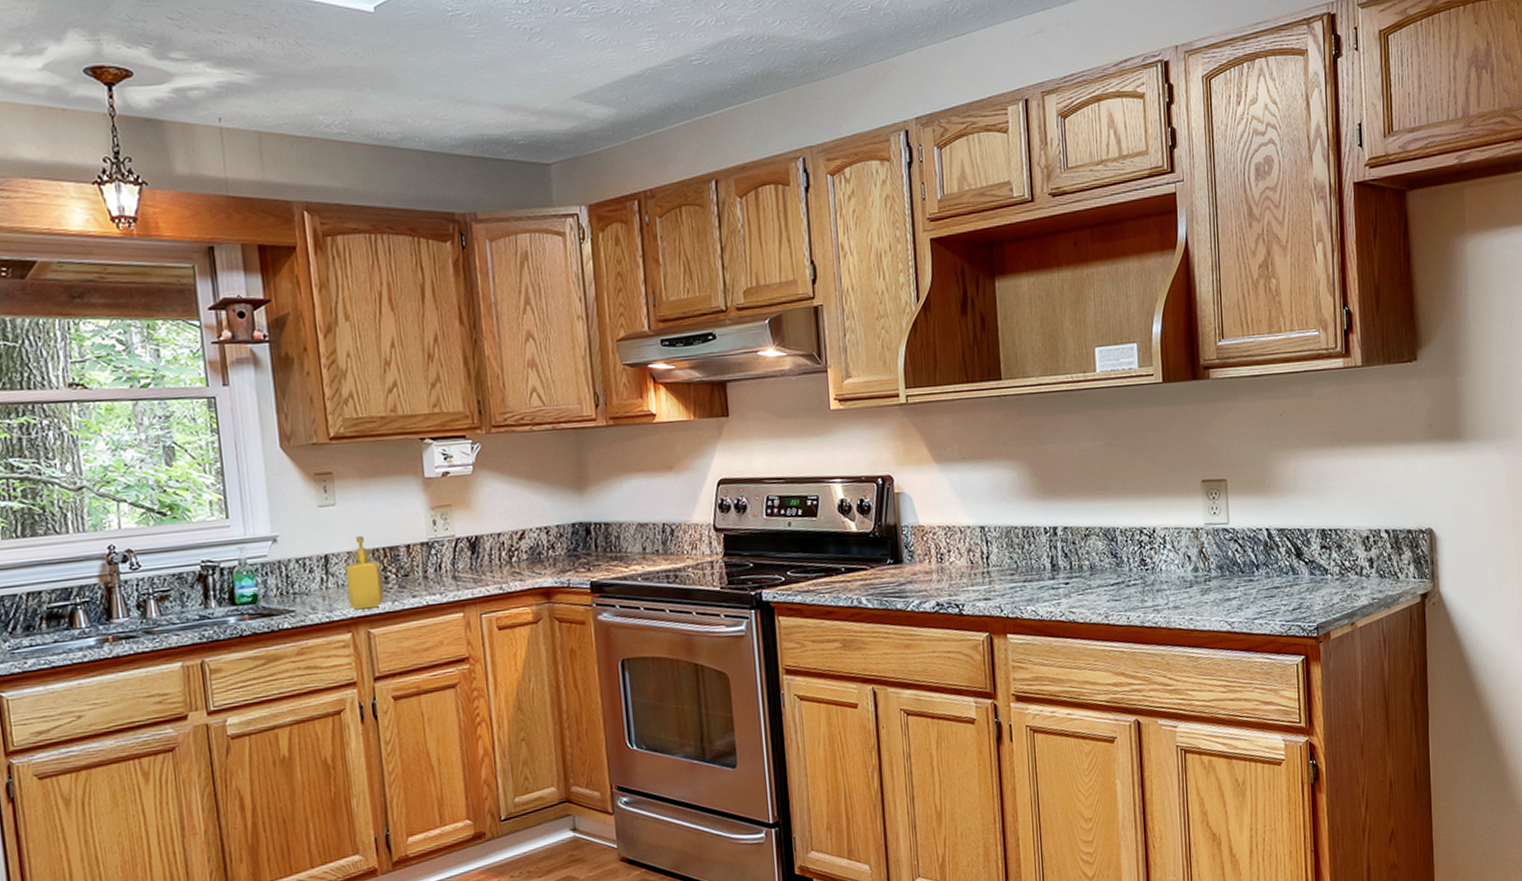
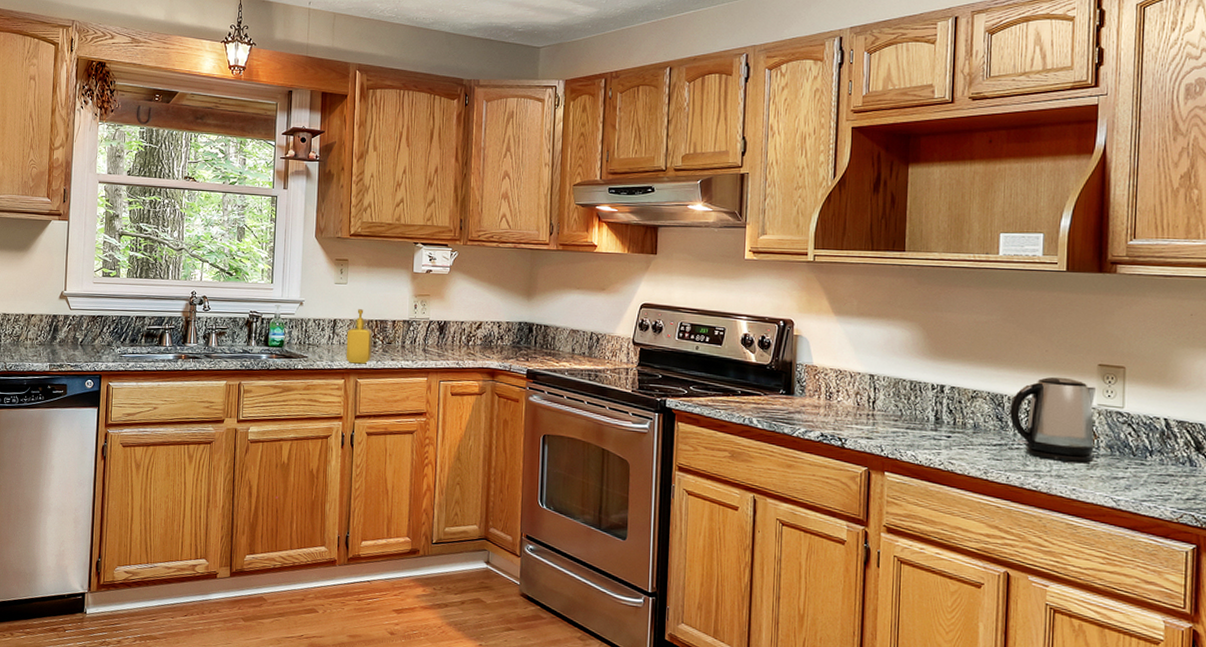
kettle: none [1123,499,1207,593] -> present [1010,376,1097,464]

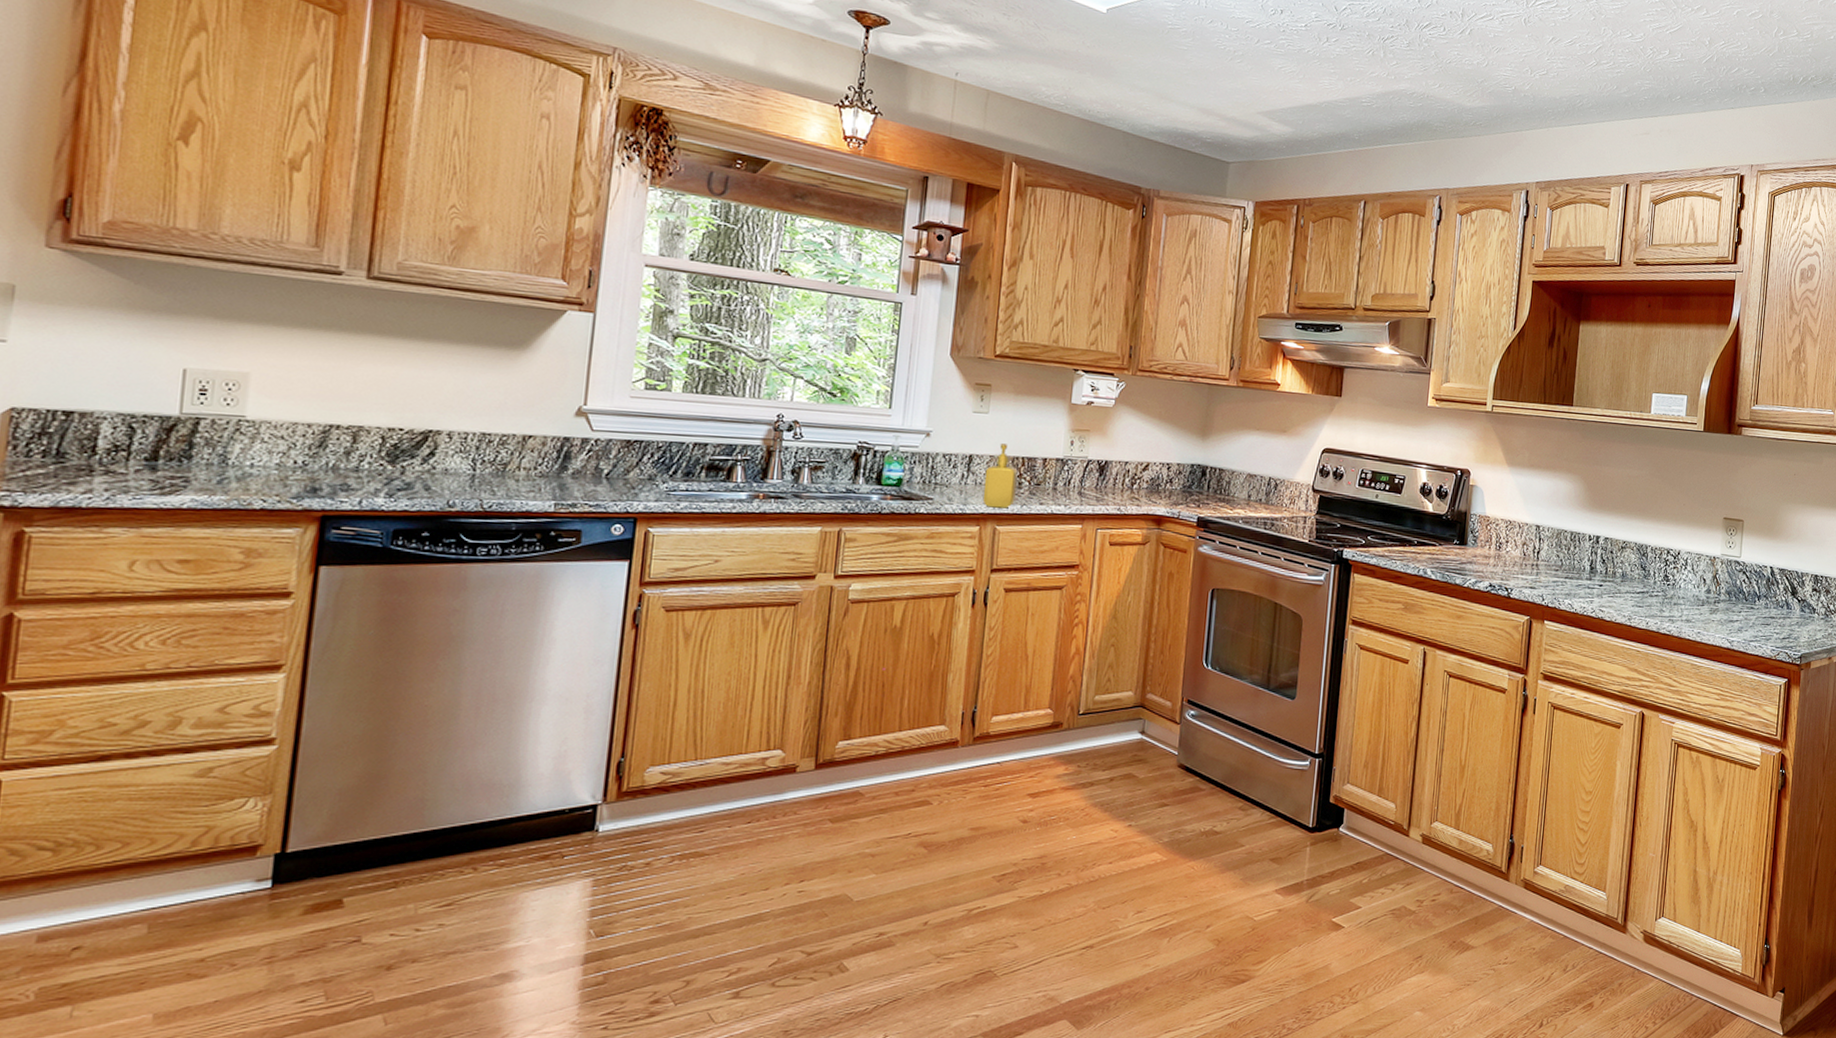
kettle: present [1010,376,1097,464] -> none [1652,528,1721,609]

